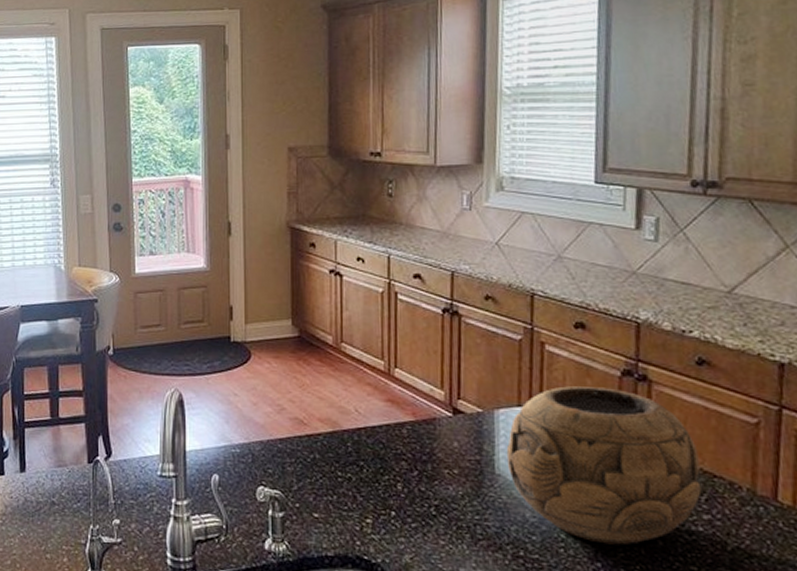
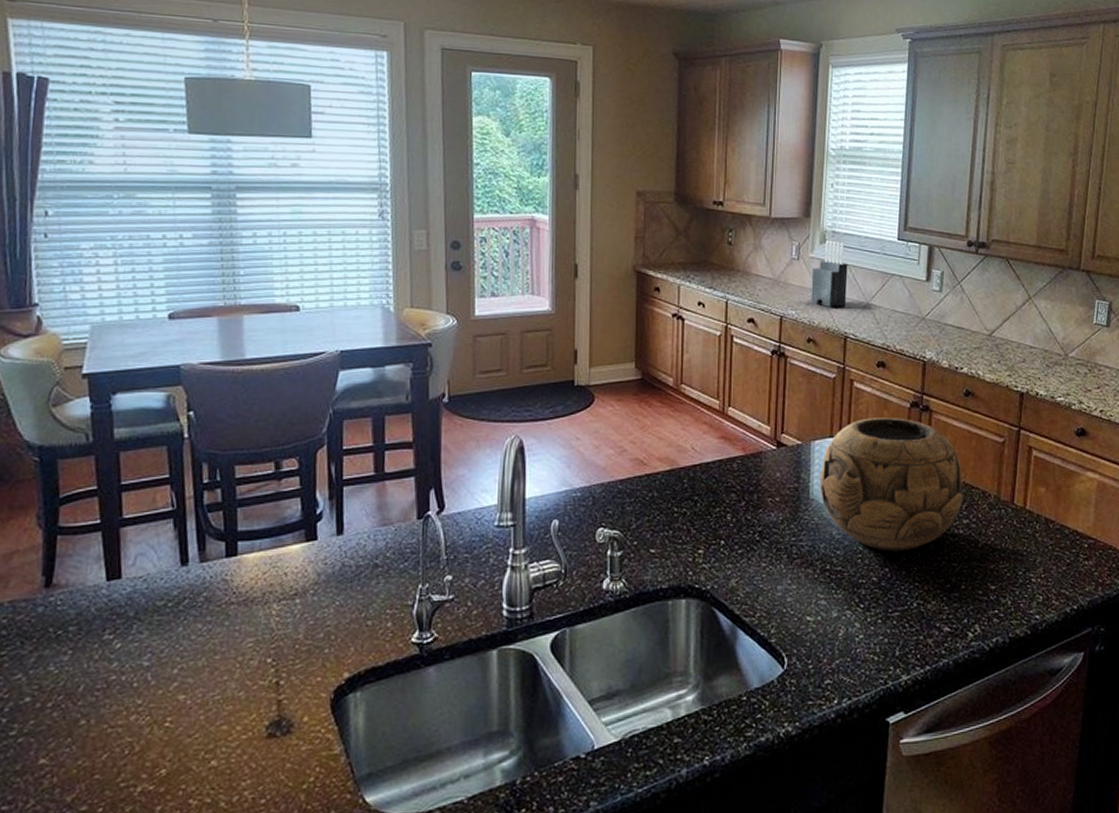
knife block: none [487,187,532,261] -> present [811,240,848,307]

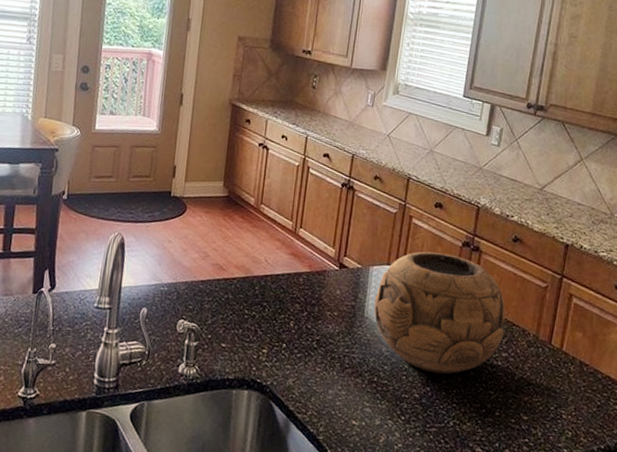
knife block: present [811,240,848,307] -> none [381,91,416,152]

